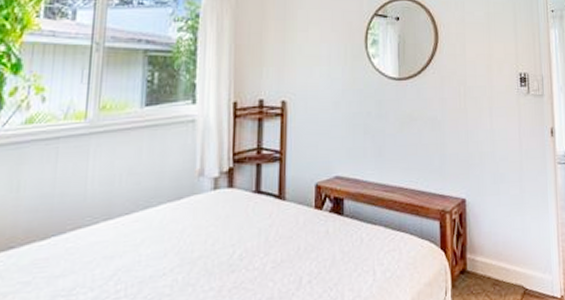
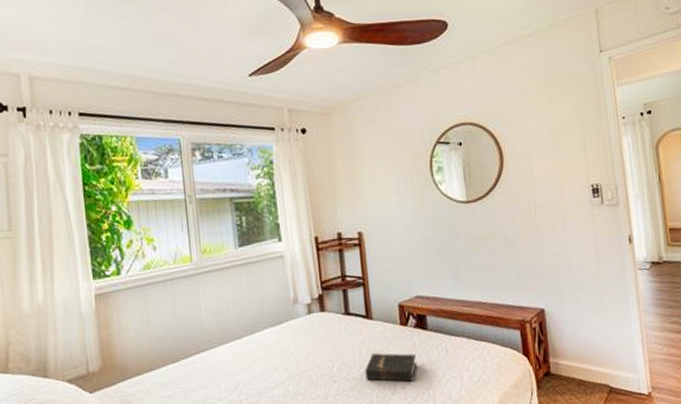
hardback book: none [269,239,329,275] -> present [365,352,418,382]

